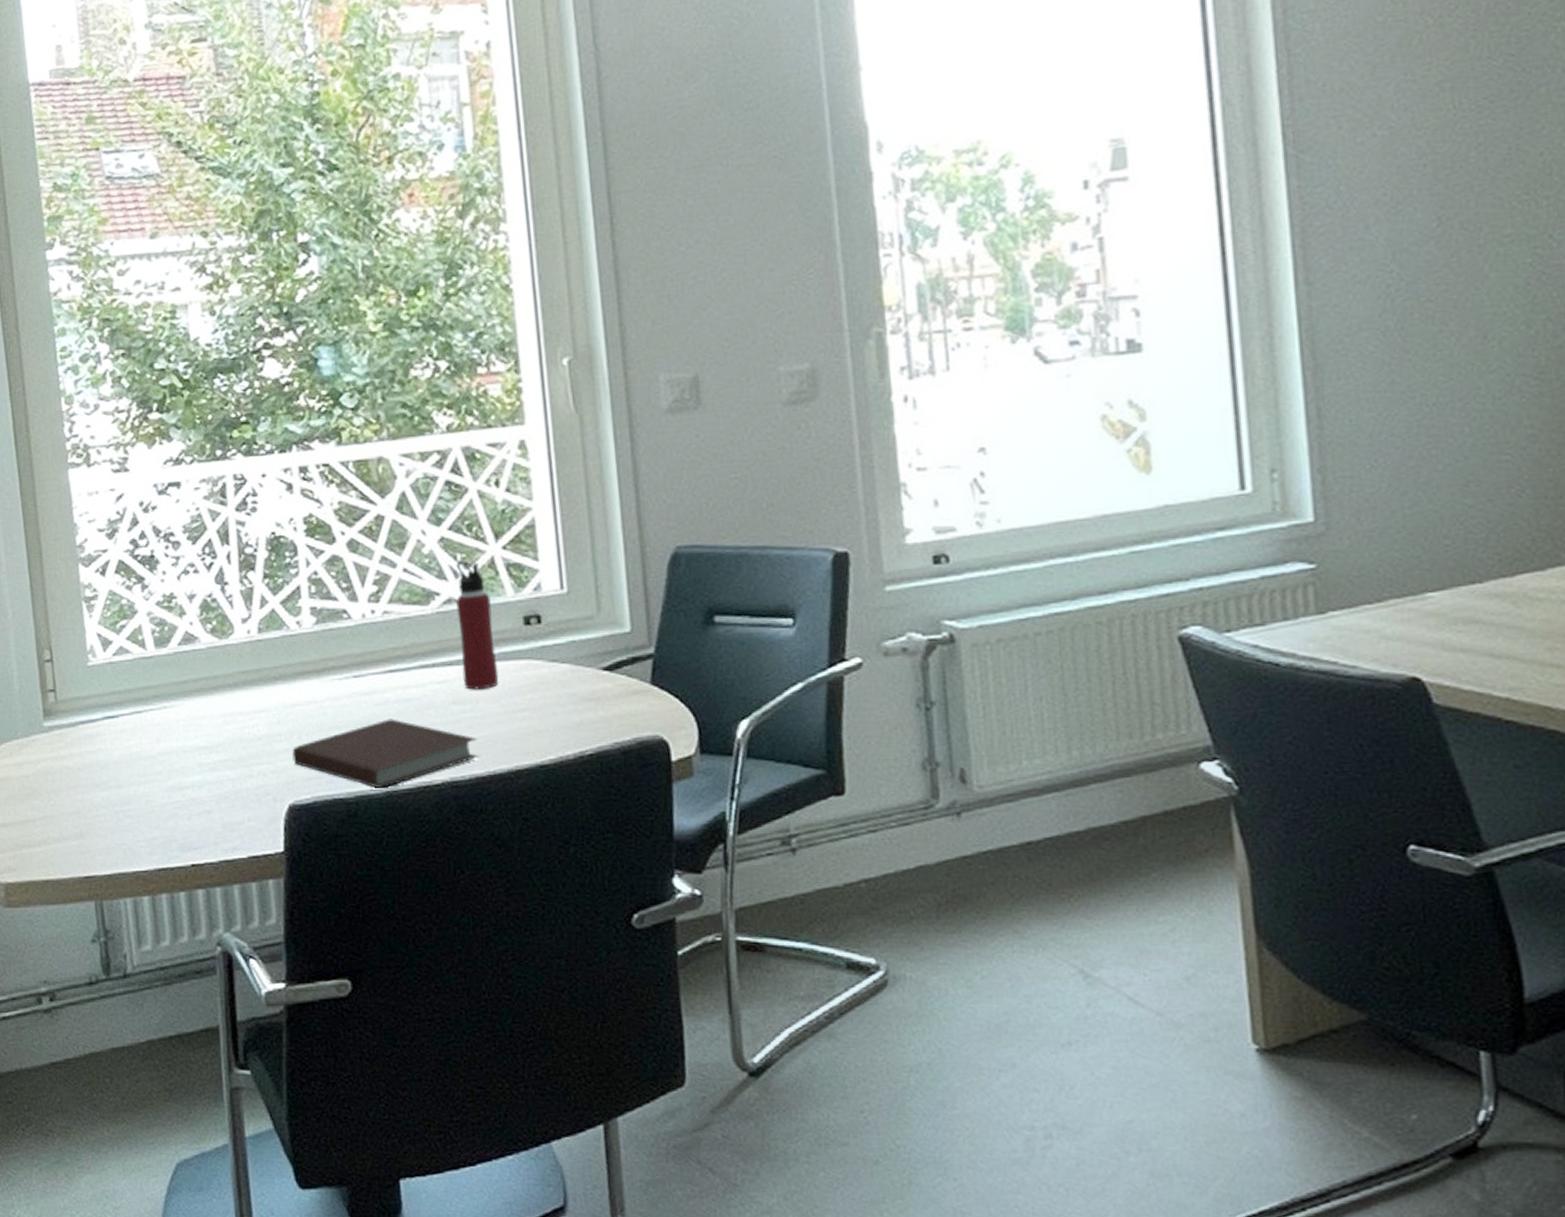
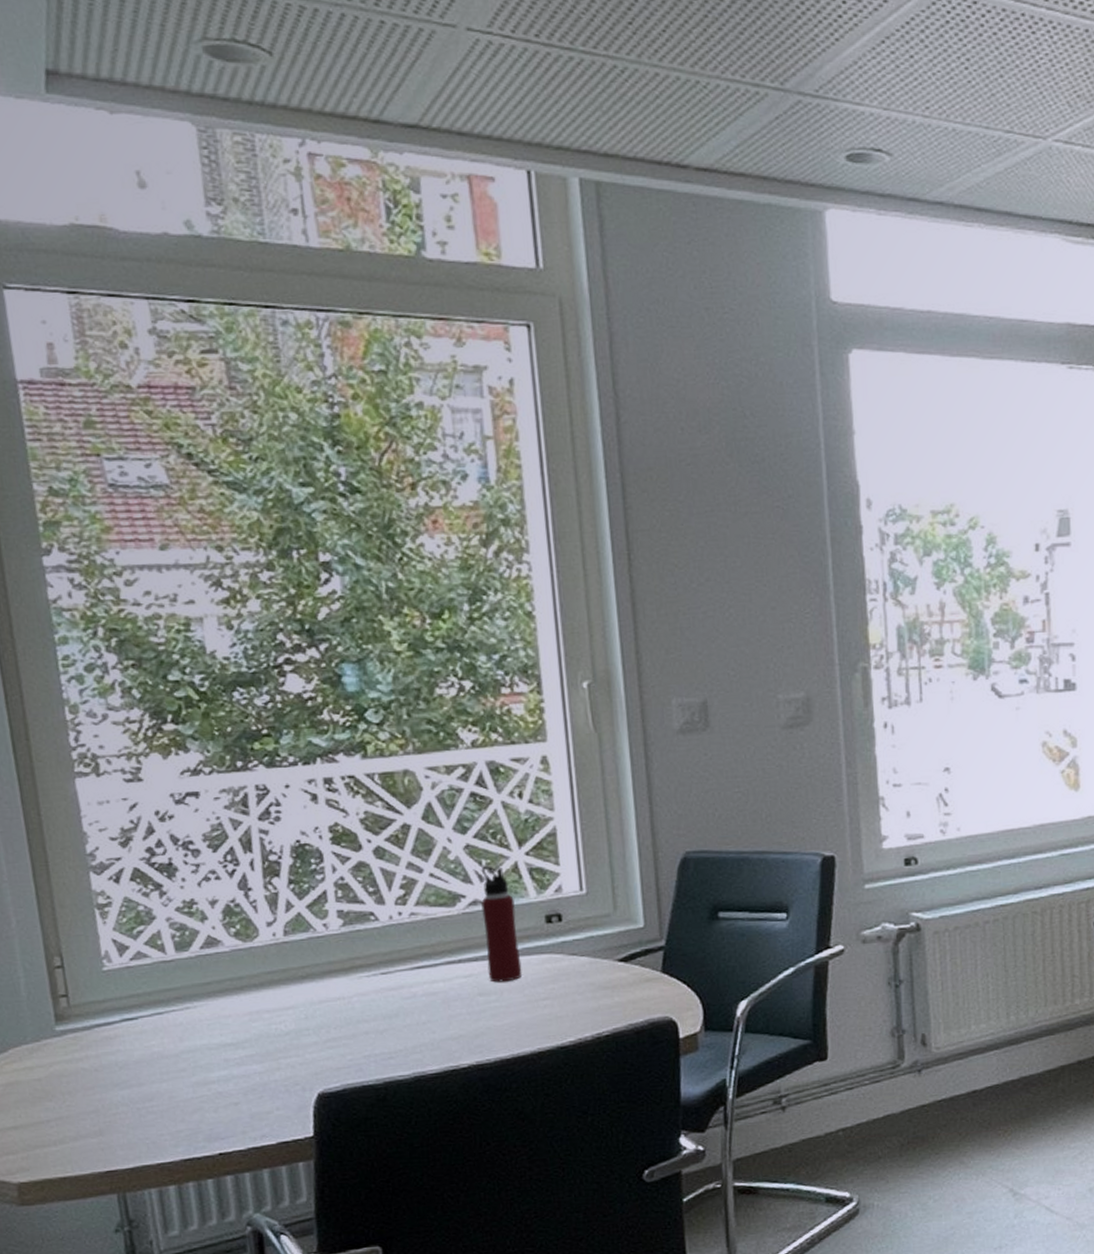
notebook: present [292,718,479,788] -> none [320,1010,503,1074]

